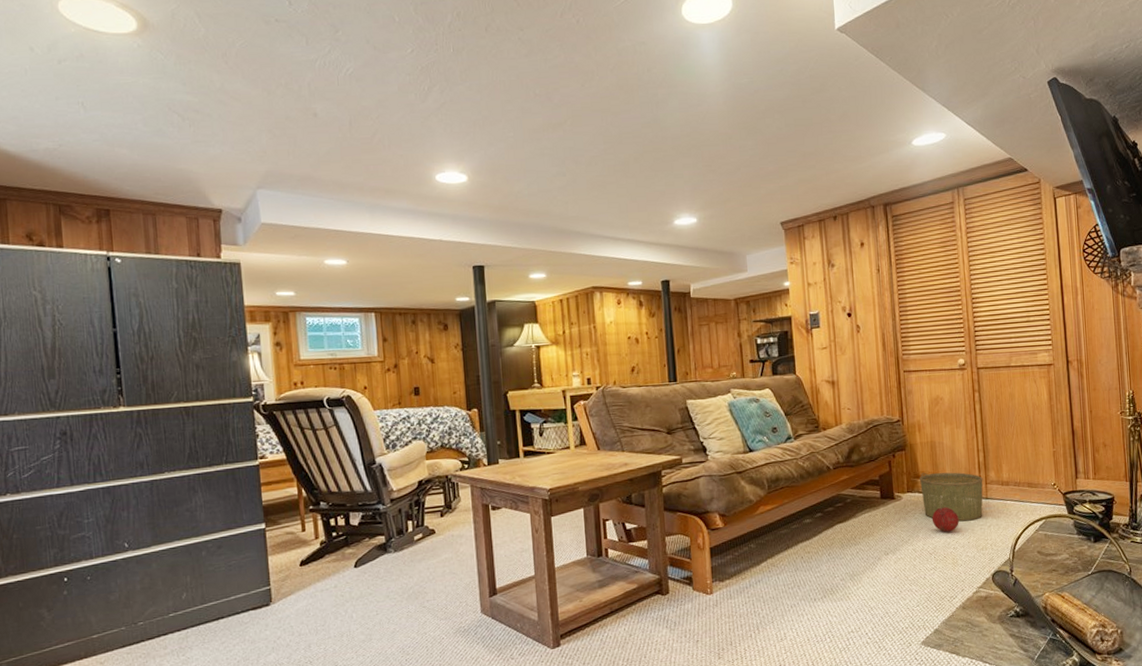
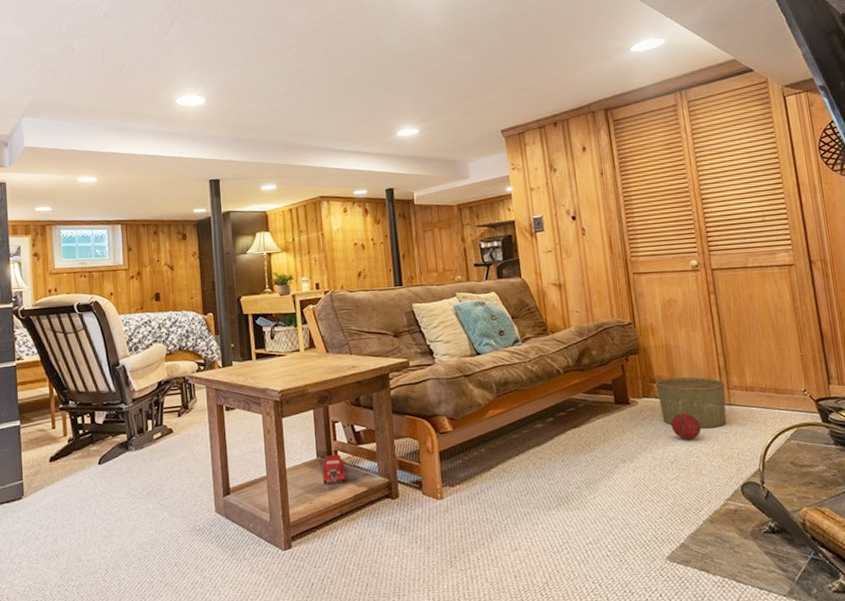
potted plant: none [540,366,566,392] -> present [271,272,295,297]
toy car: none [592,552,616,583] -> present [323,454,346,485]

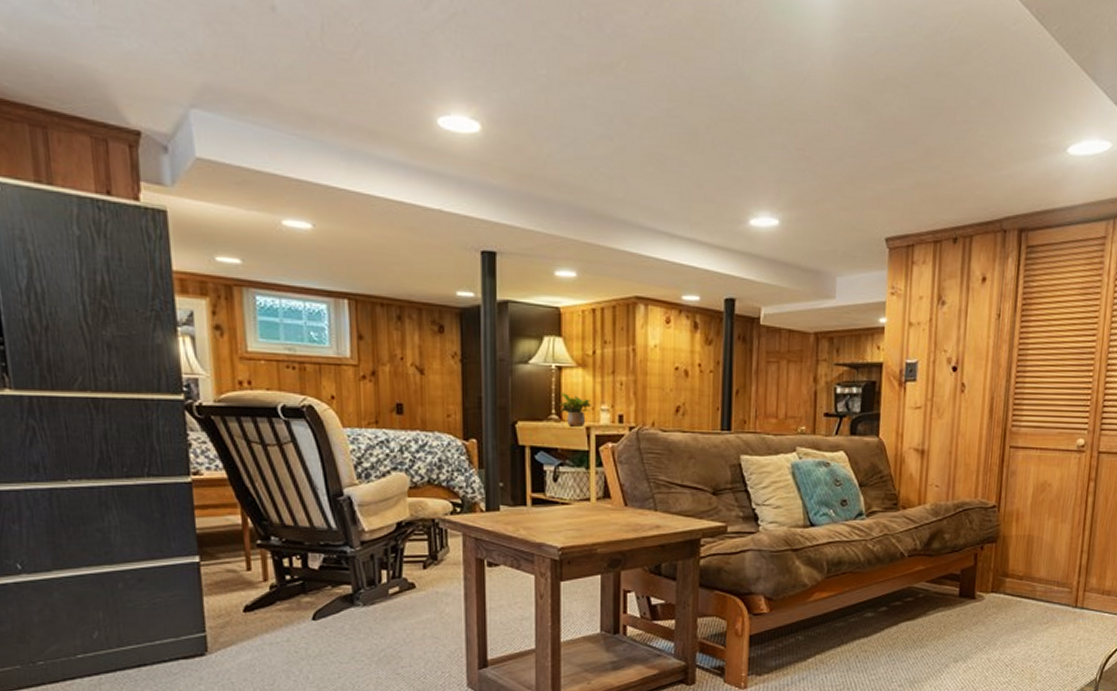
toy car: present [323,454,346,485] -> none [606,629,634,664]
basket: present [655,377,727,429] -> none [1007,571,1082,632]
ball: present [670,413,701,440] -> none [1014,613,1046,643]

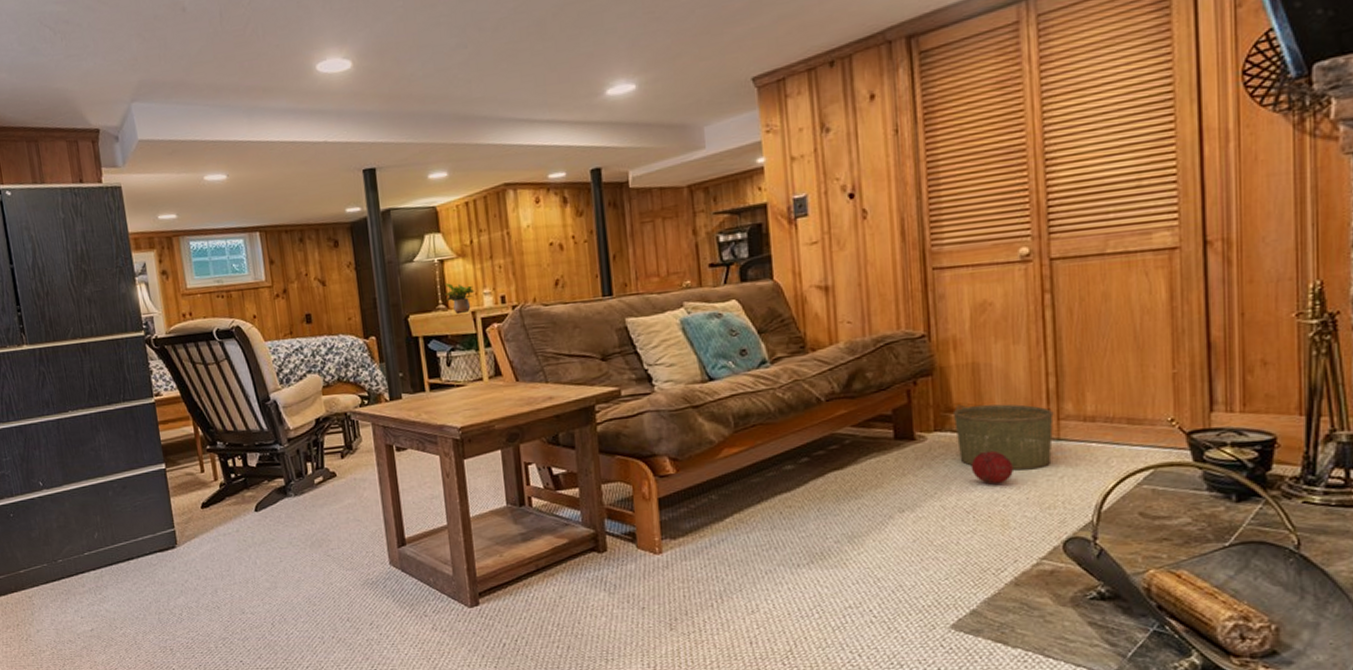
basket: none [1007,571,1082,632] -> present [952,404,1054,471]
ball: none [1014,613,1046,643] -> present [970,450,1013,485]

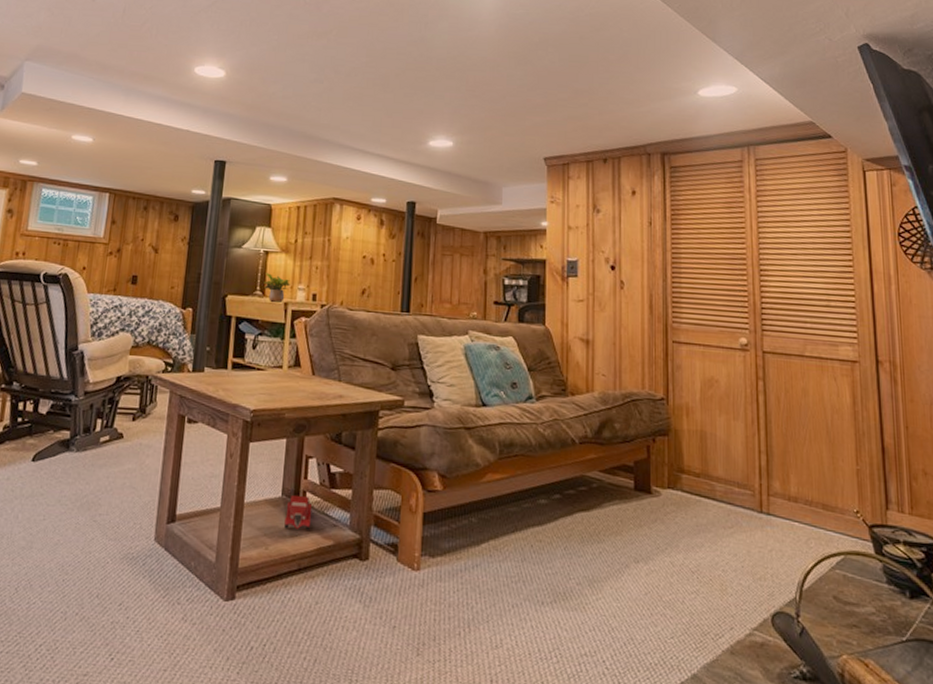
toy car: none [514,501,542,536] -> present [284,494,313,532]
basket: present [952,404,1054,471] -> none [683,467,765,540]
ball: present [970,450,1013,485] -> none [696,514,731,549]

